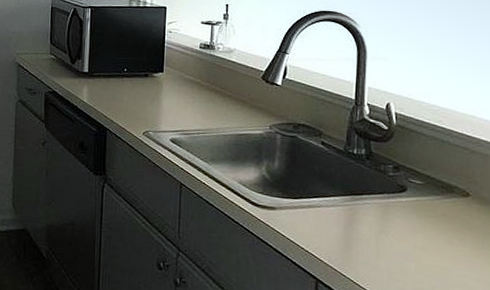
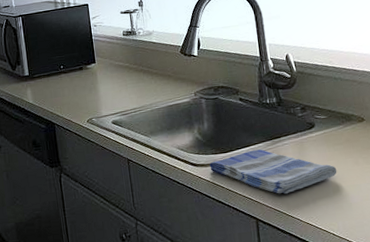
dish towel: none [273,202,424,260] -> present [209,149,337,194]

